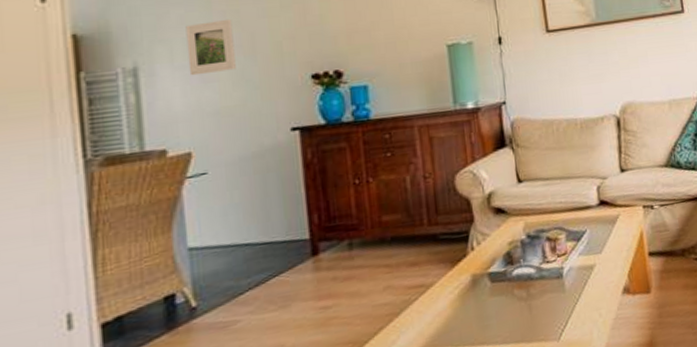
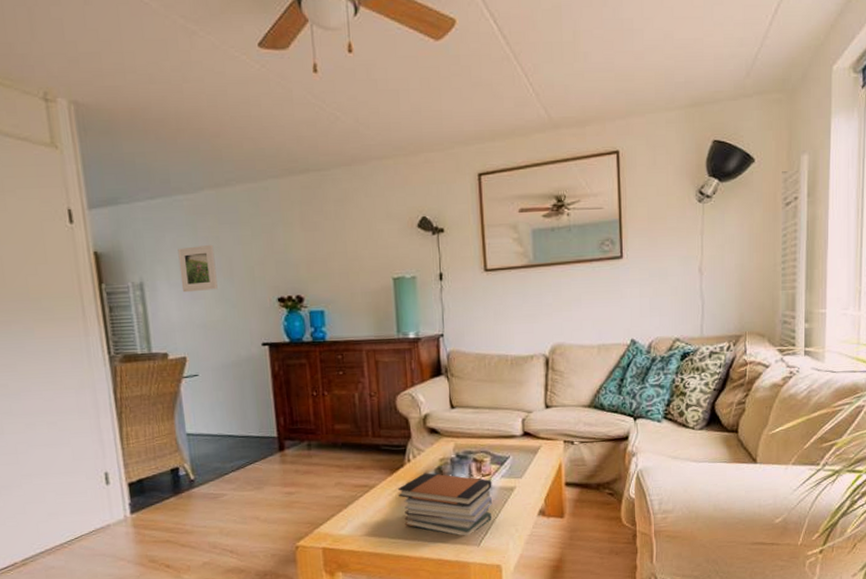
book stack: none [460,259,572,332] -> present [397,473,493,536]

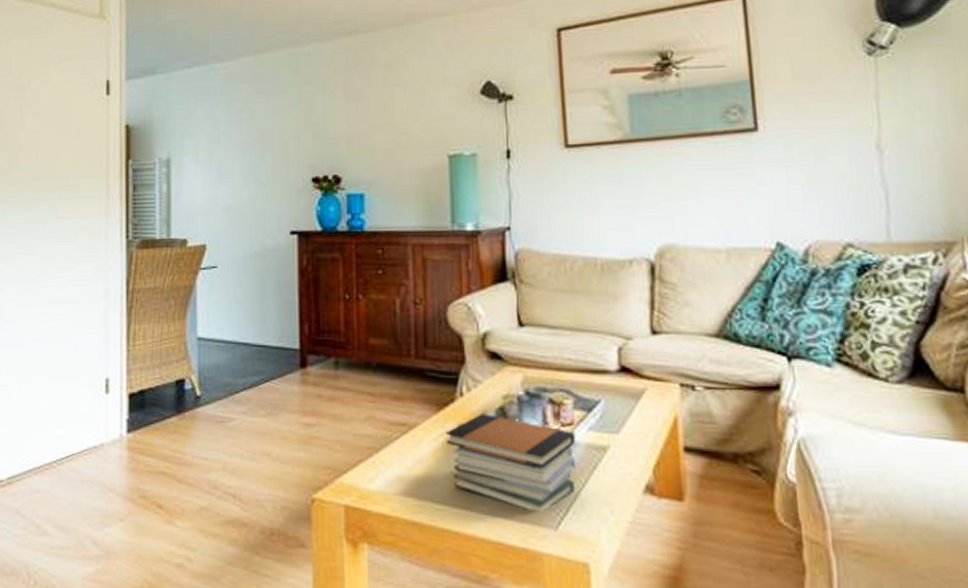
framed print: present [178,244,218,293] -> none [209,116,247,170]

